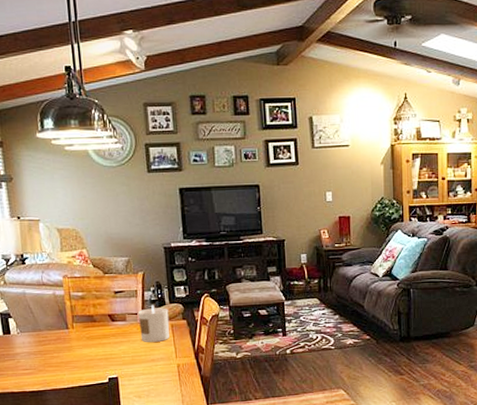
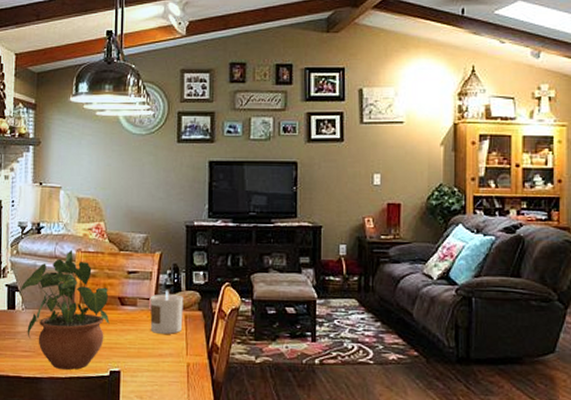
potted plant: none [11,276,103,381] -> present [18,250,110,370]

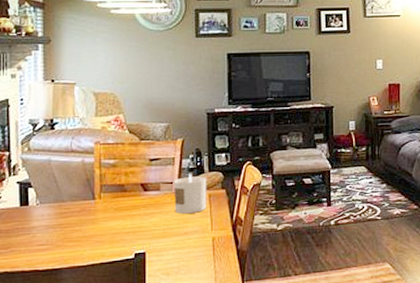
potted plant: present [18,250,110,370] -> none [31,143,133,258]

